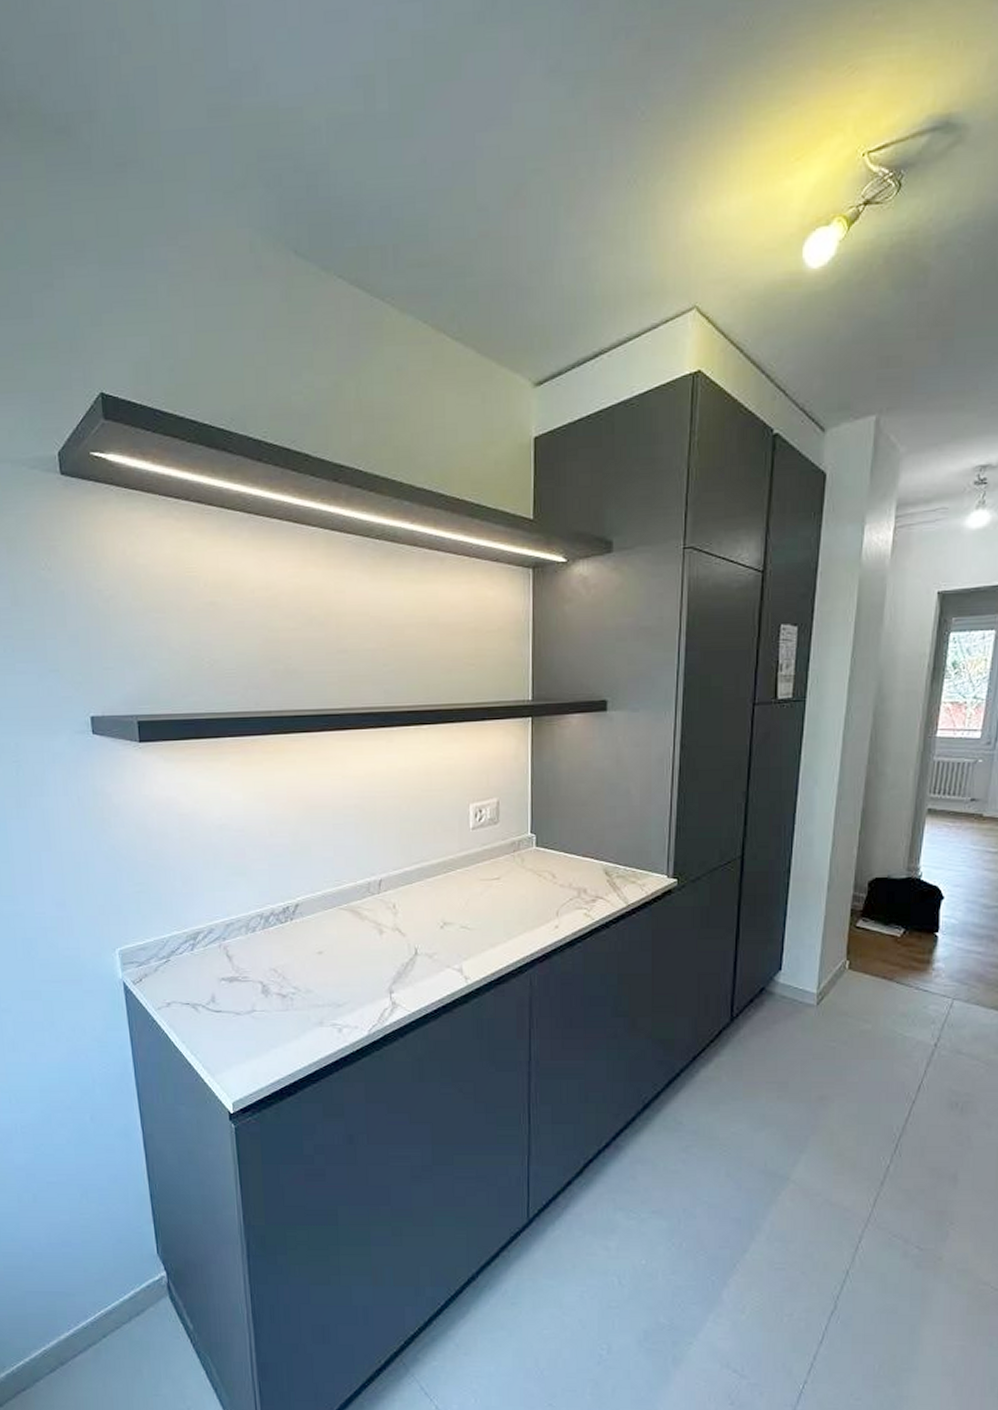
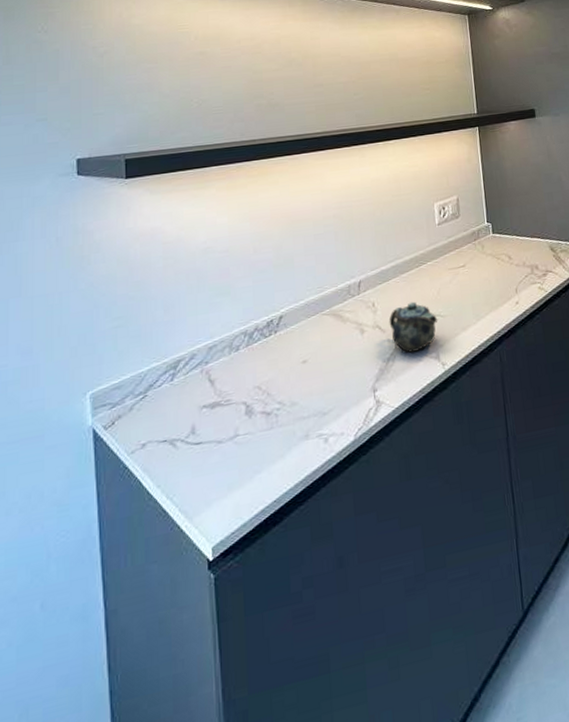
teapot: none [410,909,464,961] -> present [389,301,438,353]

